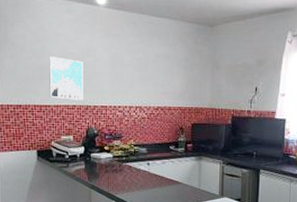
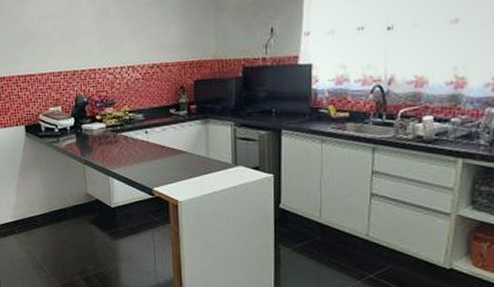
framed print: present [49,56,83,100] -> none [30,18,69,66]

